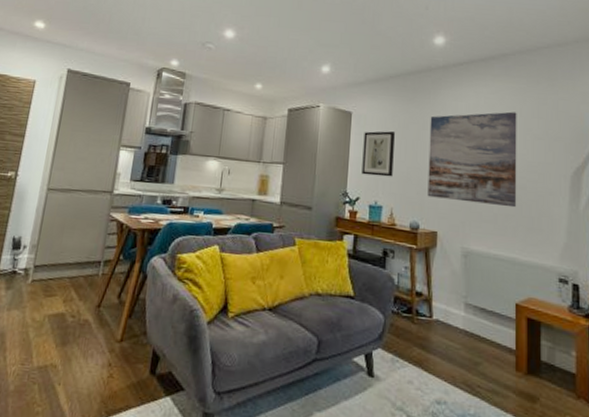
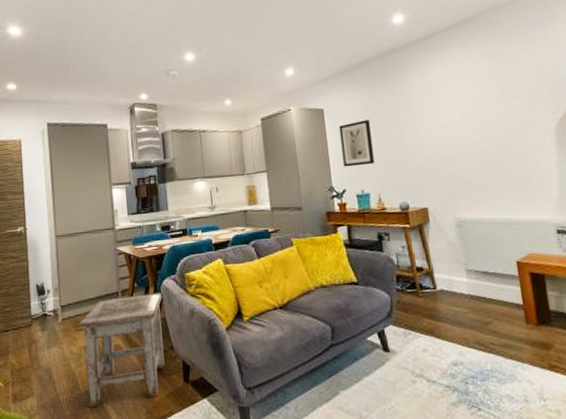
stool: none [37,266,148,387] -> present [78,292,165,408]
wall art: present [427,111,517,208] -> none [402,75,503,176]

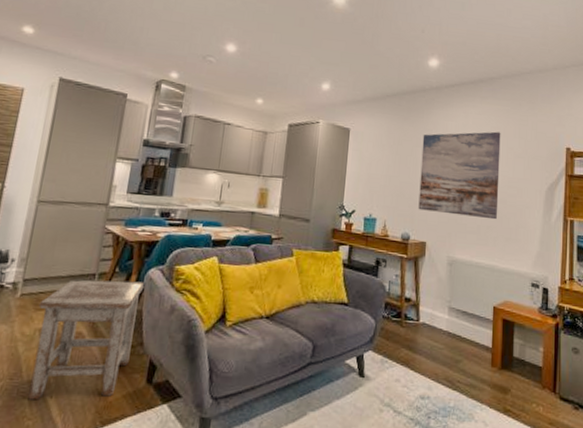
wall art: present [339,120,375,167] -> none [358,147,390,191]
wall art: none [402,75,503,176] -> present [418,131,501,220]

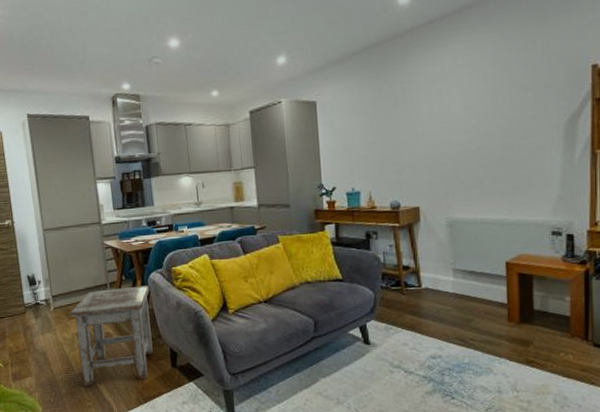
wall art: present [418,131,501,220] -> none [401,65,504,174]

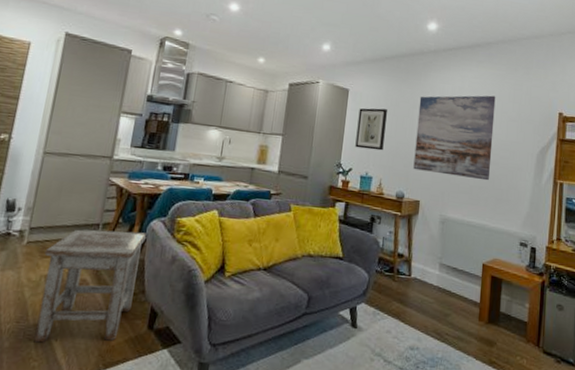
wall art: none [332,114,367,164] -> present [355,108,387,151]
wall art: none [401,65,504,174] -> present [413,95,496,181]

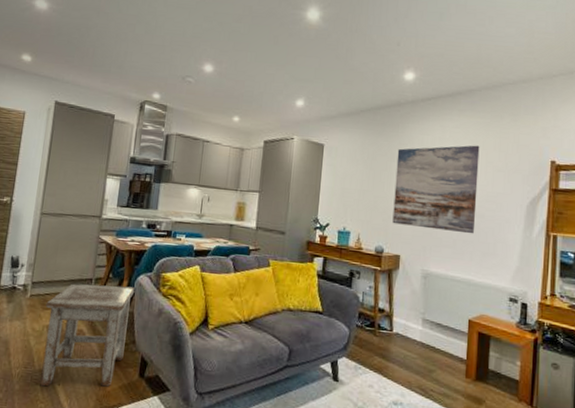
wall art: present [355,108,387,151] -> none [332,162,364,205]

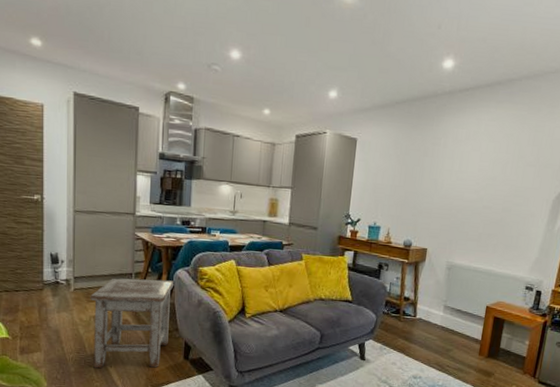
wall art: present [392,145,480,234] -> none [421,139,514,228]

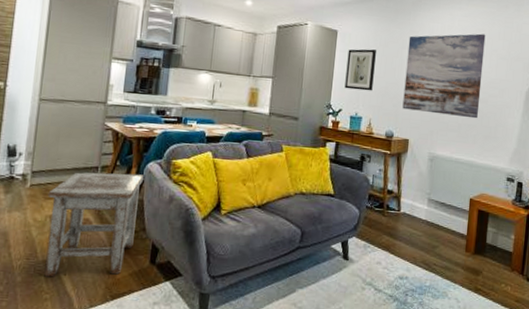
wall art: none [363,157,397,201] -> present [344,49,376,91]
wall art: none [421,139,514,228] -> present [402,33,486,119]

